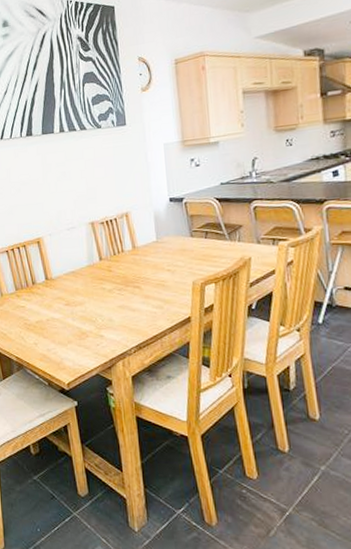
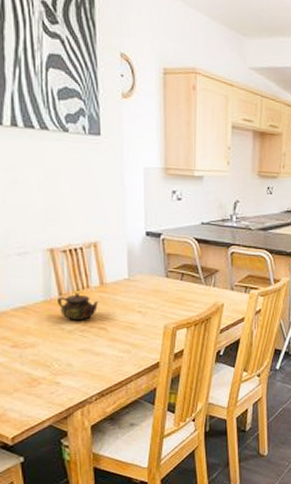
teapot: none [98,257,132,281] -> present [56,292,98,320]

